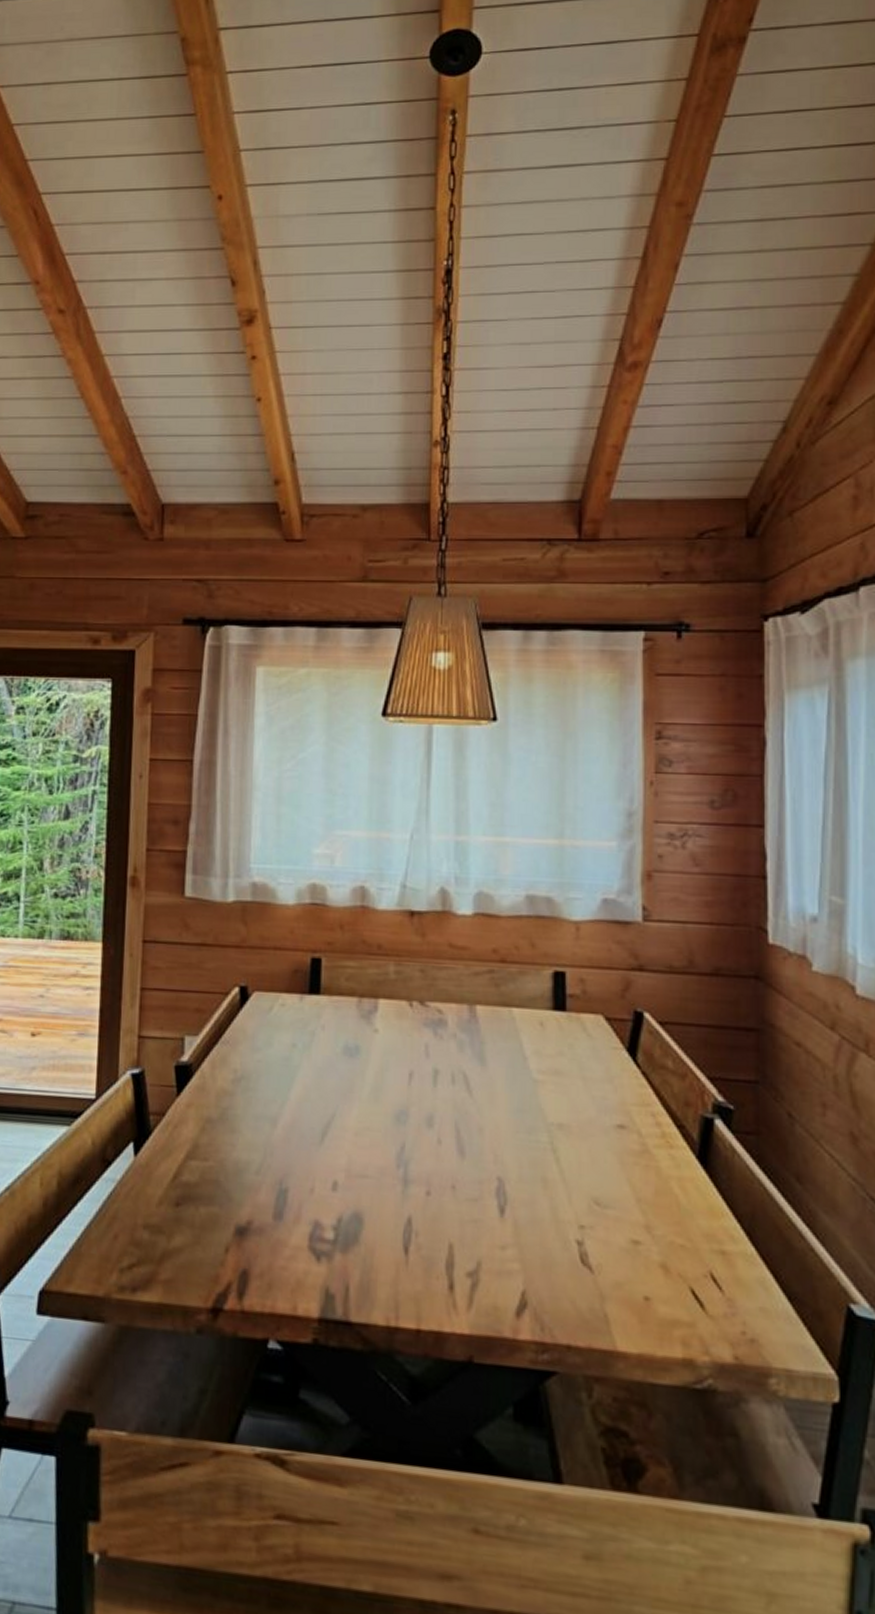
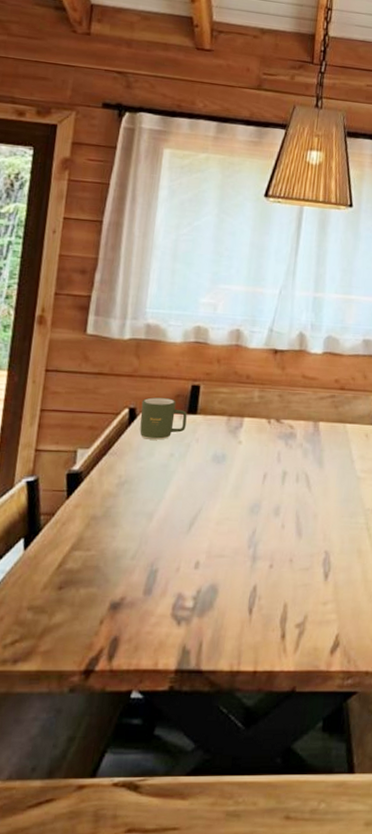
mug: none [253,973,309,1026] -> present [139,397,187,440]

